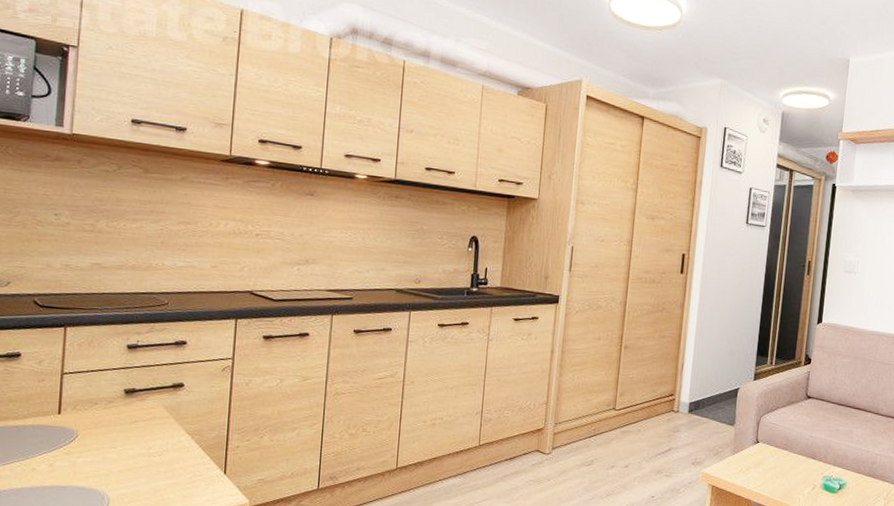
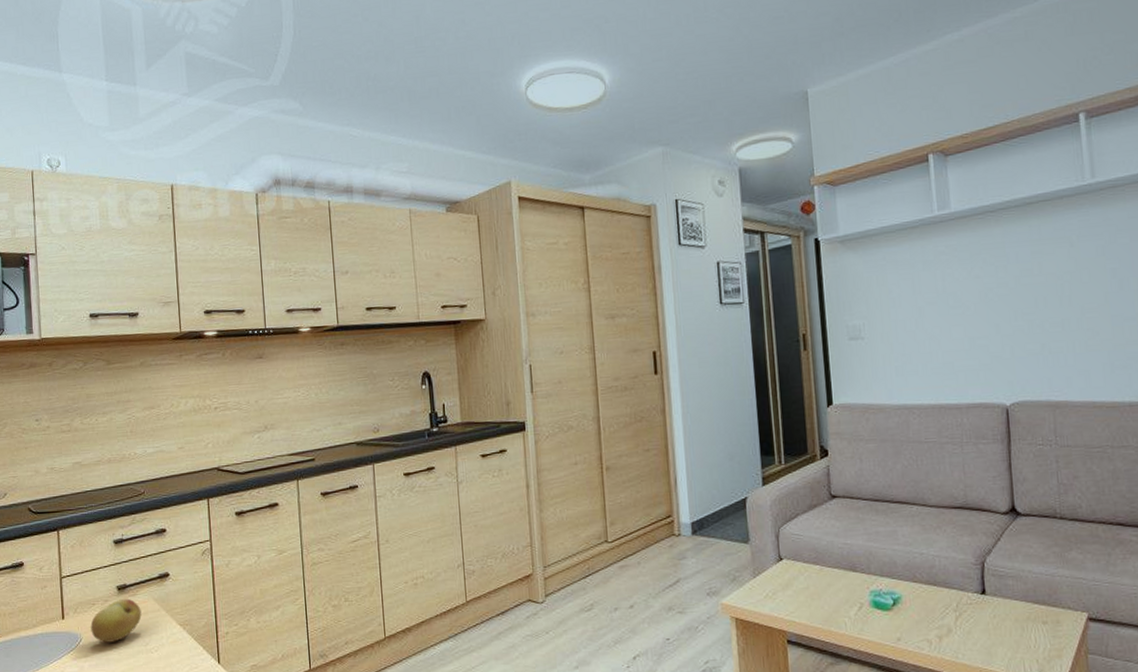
fruit: none [89,402,149,443] -> present [90,598,142,643]

